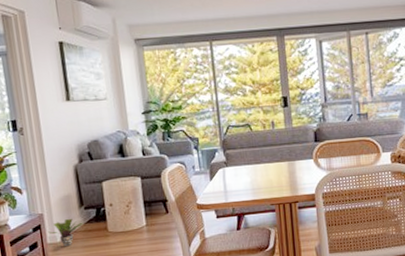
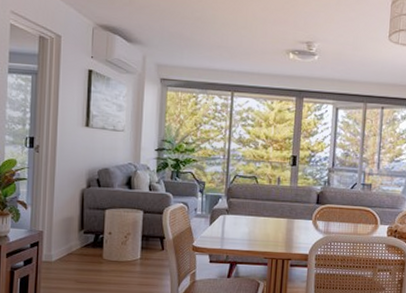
potted plant: present [48,218,84,247] -> none [45,239,81,267]

